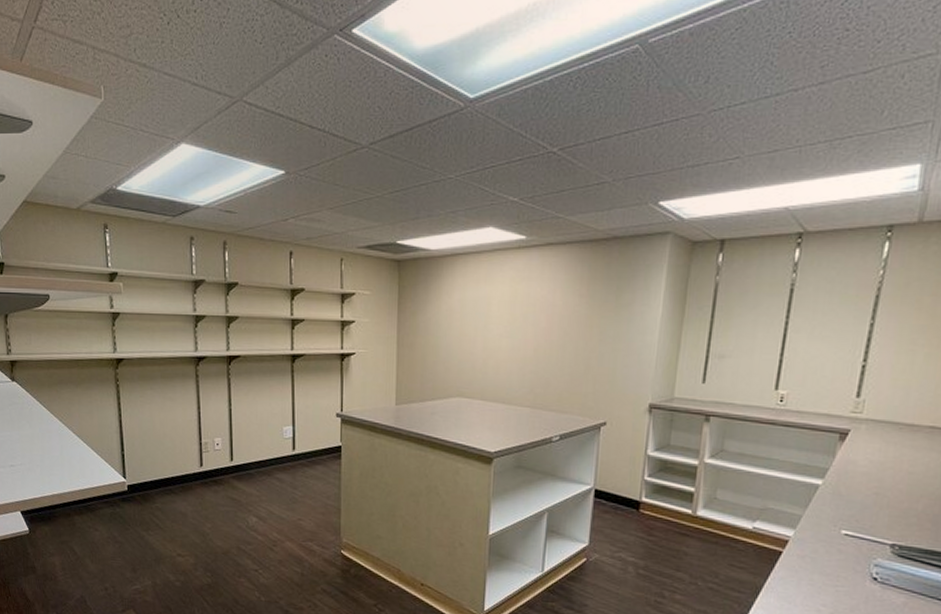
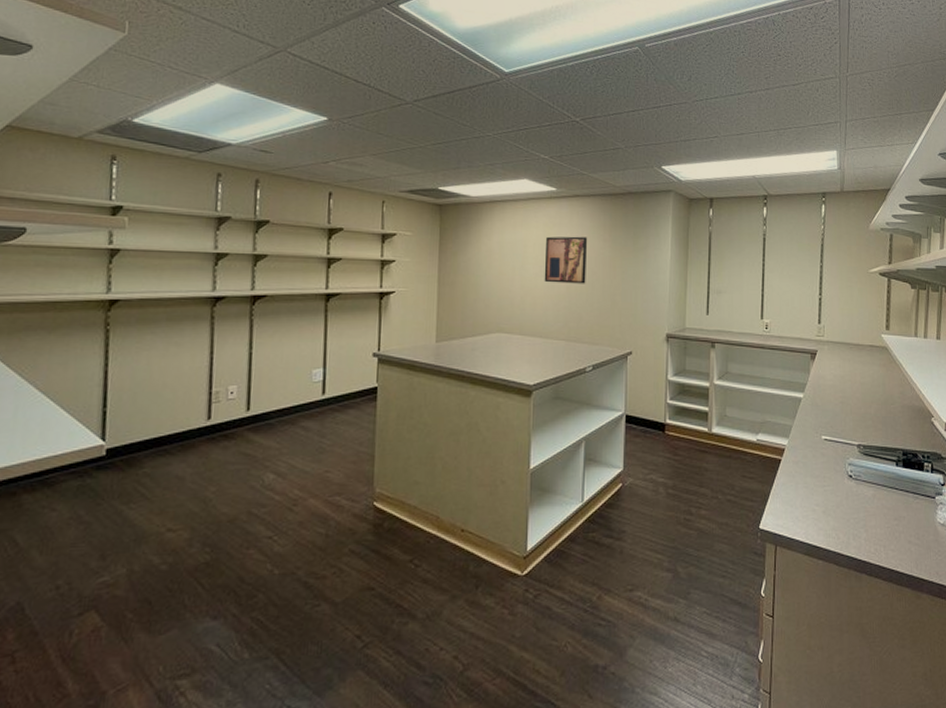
wall art: none [508,291,561,346] -> present [544,236,588,284]

